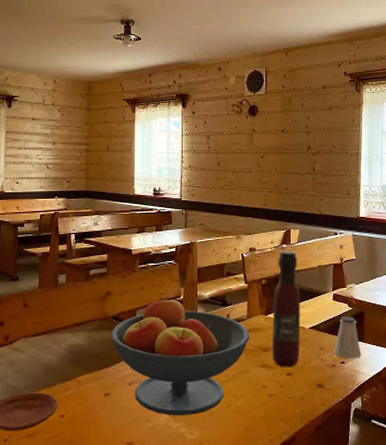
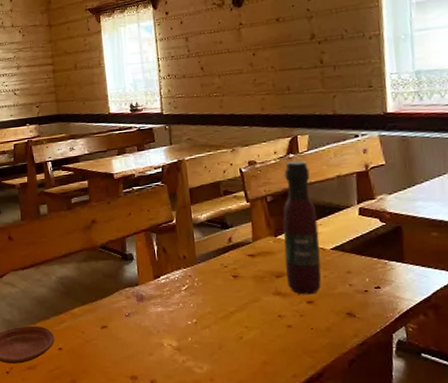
fruit bowl: present [111,296,250,416] -> none [101,221,259,349]
saltshaker: present [334,316,361,359] -> none [364,233,402,283]

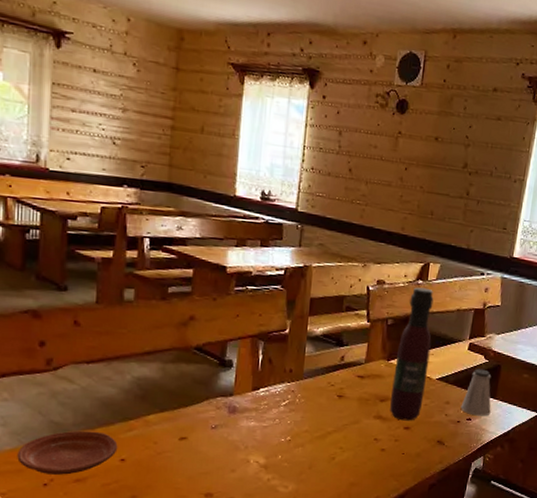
saltshaker: none [364,233,402,283] -> present [460,368,492,416]

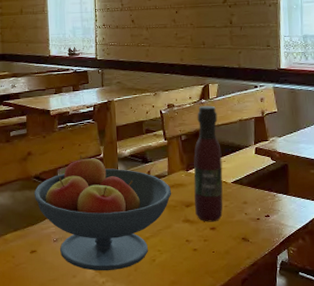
fruit bowl: none [192,327,367,467] -> present [34,155,172,271]
saltshaker: present [460,368,492,416] -> none [257,169,286,212]

